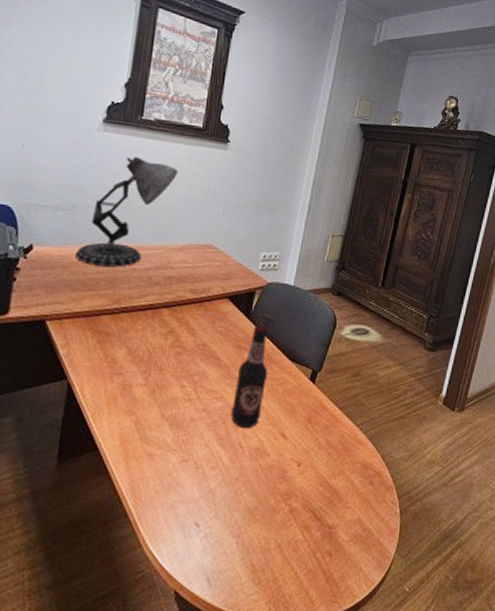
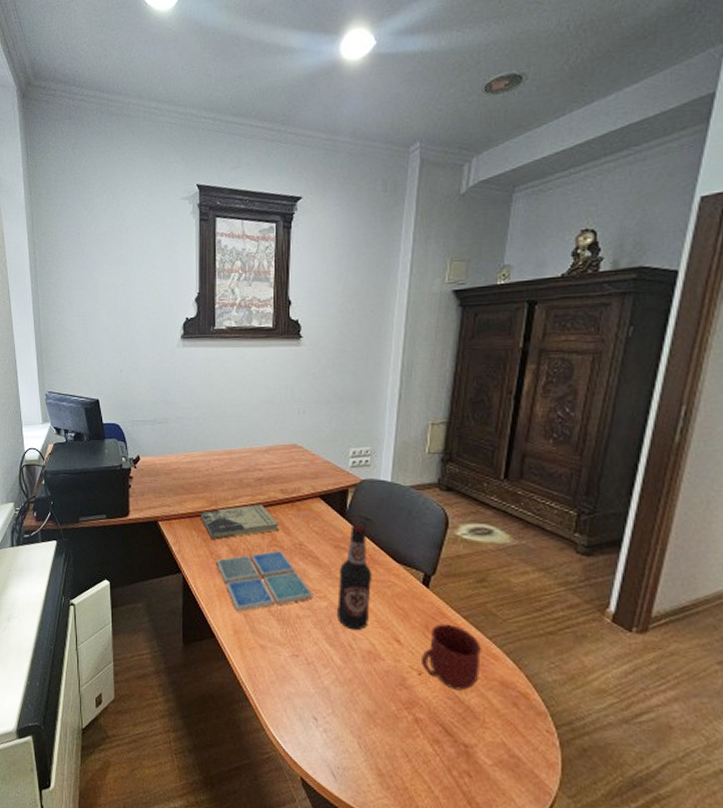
desk lamp: present [75,157,178,267] -> none [174,366,254,472]
book: none [98,303,185,341] -> present [200,504,279,540]
drink coaster: none [110,351,210,418] -> present [216,550,313,611]
mug: none [302,416,351,476] -> present [422,623,481,691]

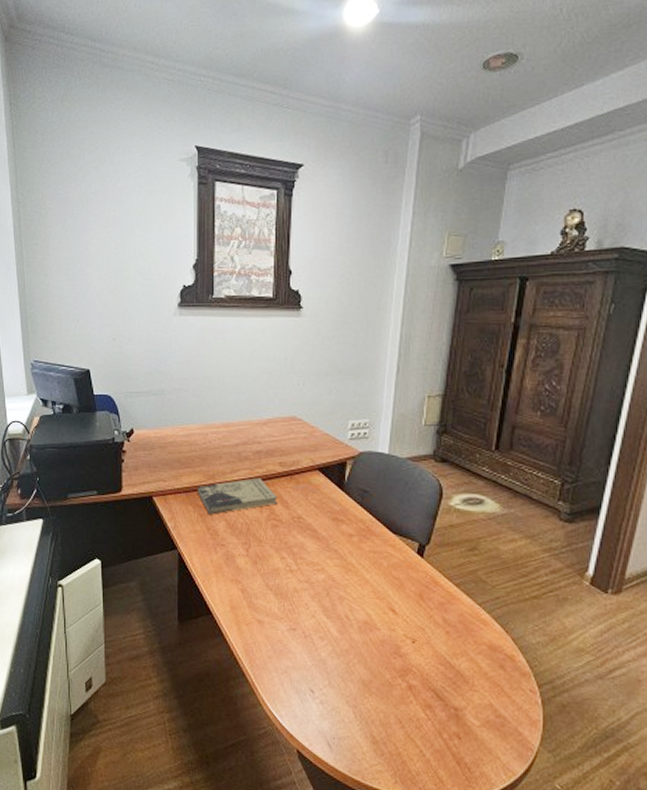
drink coaster: present [216,550,313,611] -> none [213,524,311,587]
bottle: present [336,524,373,631] -> none [333,496,370,602]
mug: present [422,623,481,691] -> none [416,592,471,656]

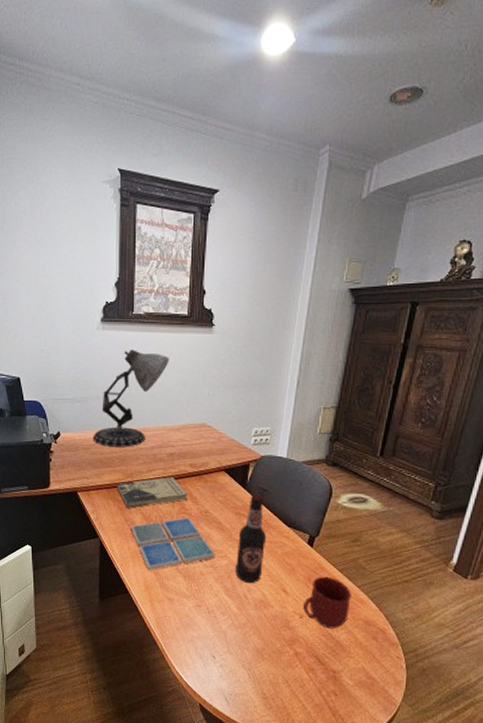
desk lamp: none [170,336,254,445] -> present [93,350,170,447]
drink coaster: none [213,524,311,587] -> present [131,517,216,570]
bottle: none [333,496,370,602] -> present [234,494,267,584]
mug: none [416,592,471,656] -> present [303,576,351,629]

